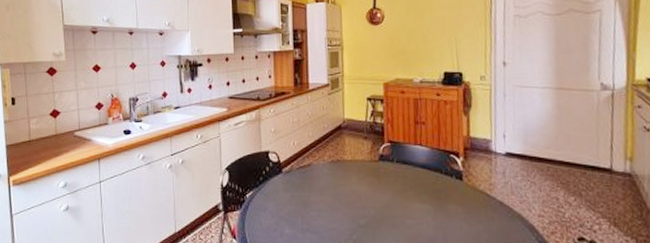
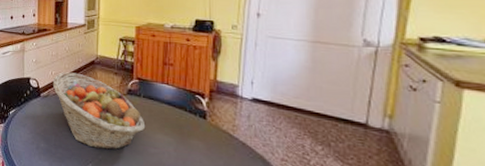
fruit basket: none [295,141,401,227] -> present [52,72,146,150]

